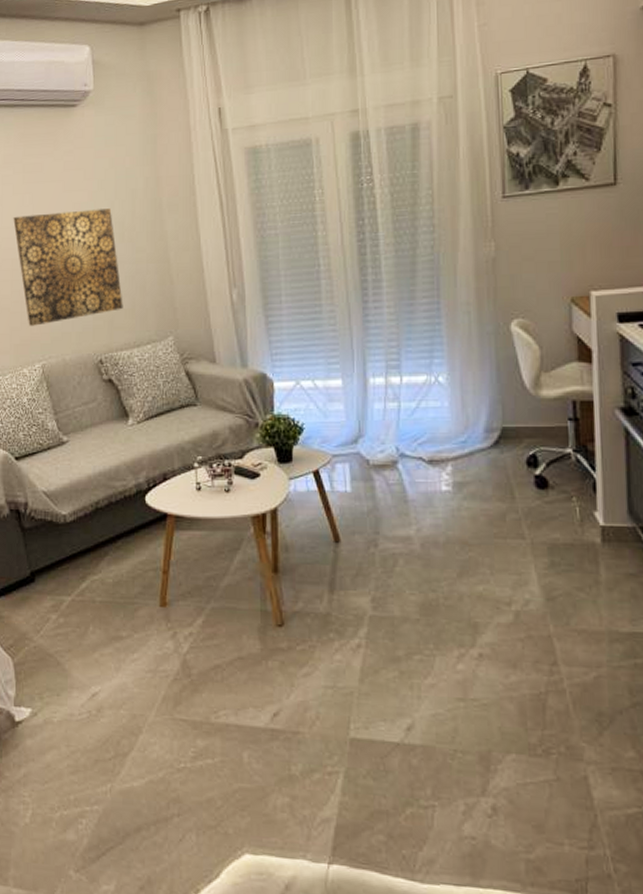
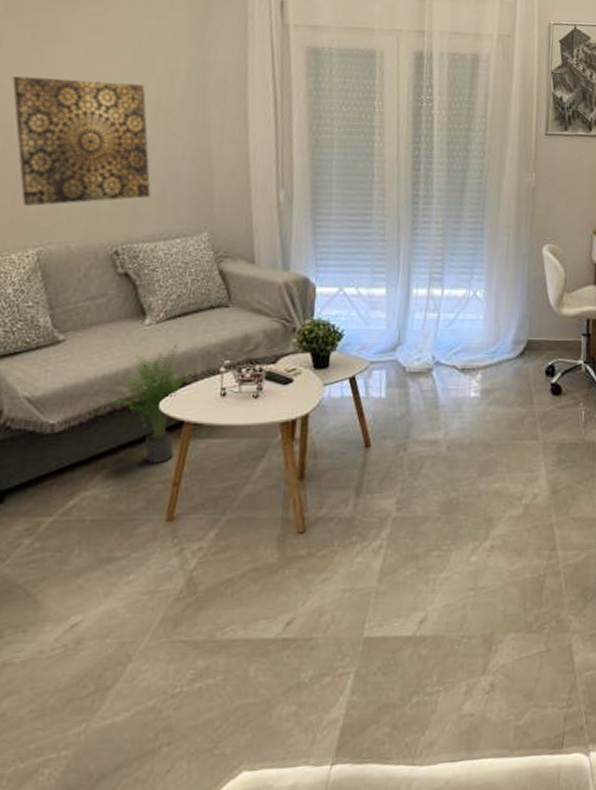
potted plant: none [107,442,173,553] -> present [111,344,196,464]

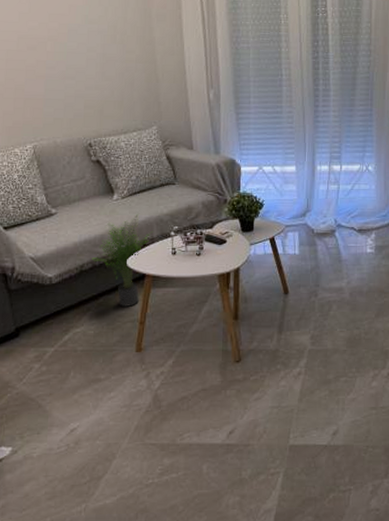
wall art: present [12,75,151,206] -> none [9,12,113,111]

